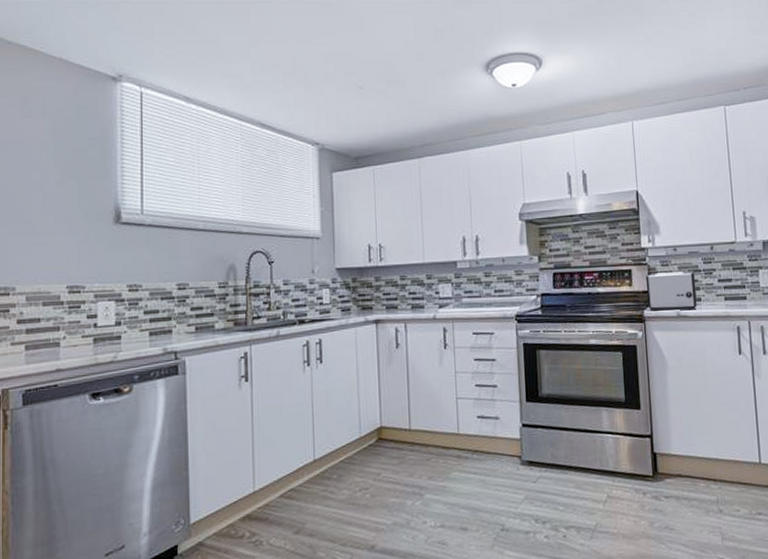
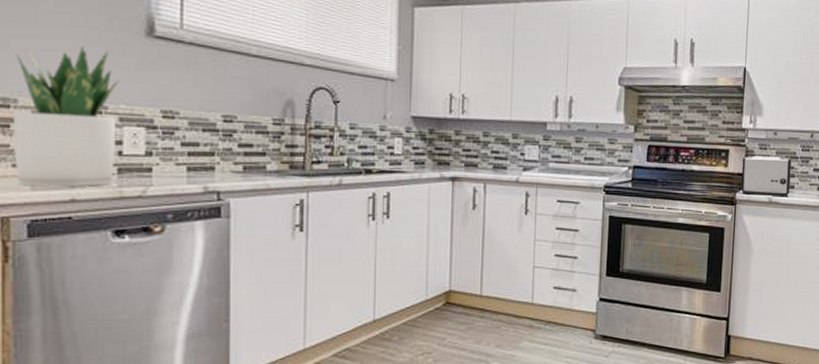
planter: none [12,238,94,361] -> present [14,46,119,188]

